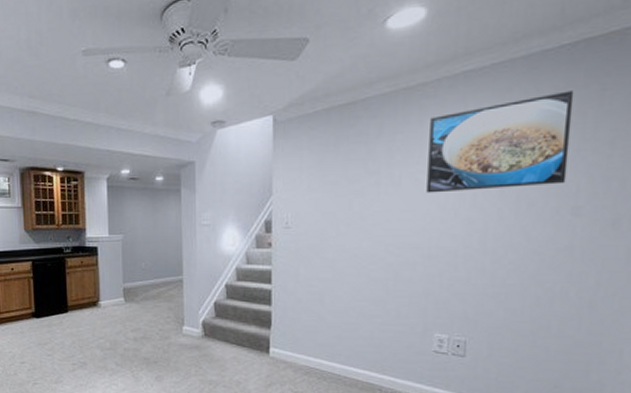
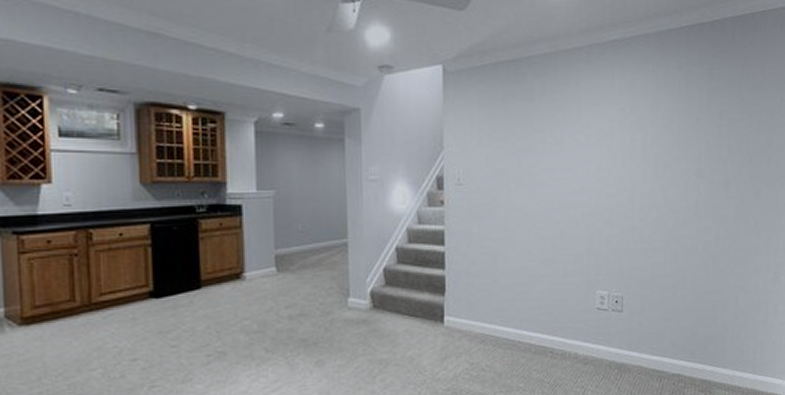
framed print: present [426,90,574,193] -> none [585,67,693,153]

